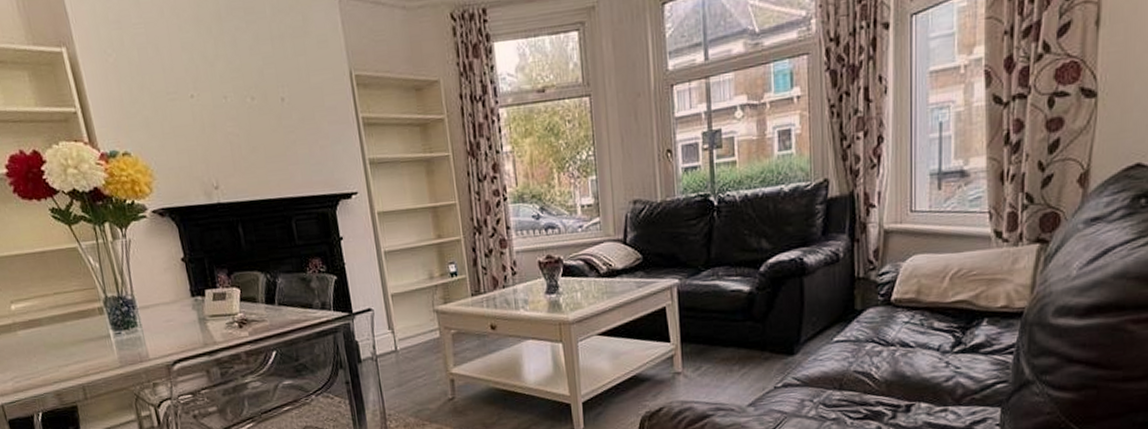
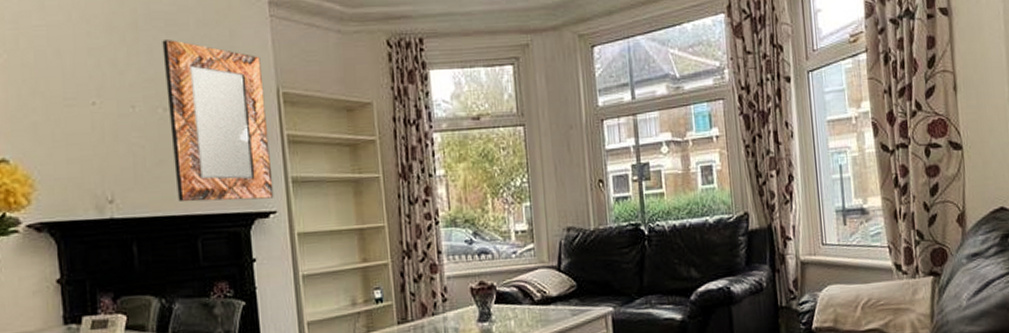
home mirror: none [243,28,354,186] -> present [162,40,274,202]

